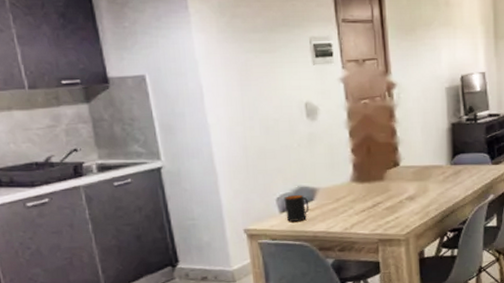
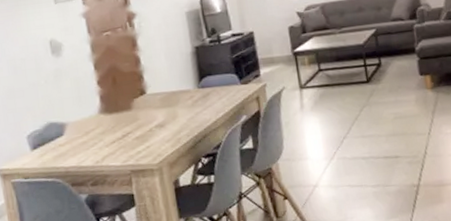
mug: present [284,194,310,222] -> none [34,130,60,159]

